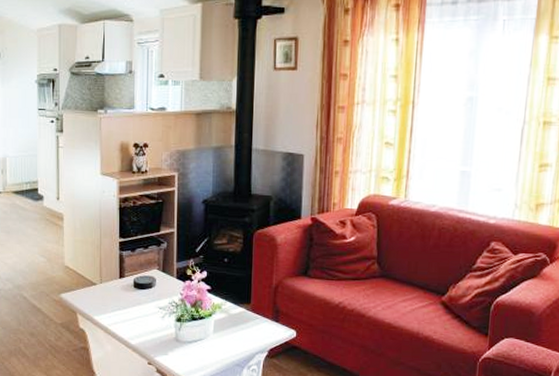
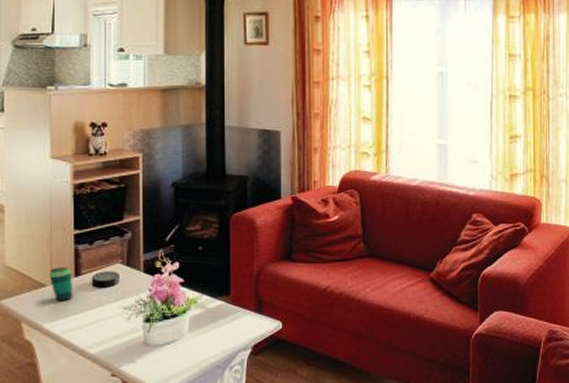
cup: none [99,269,117,298] -> present [49,266,72,301]

